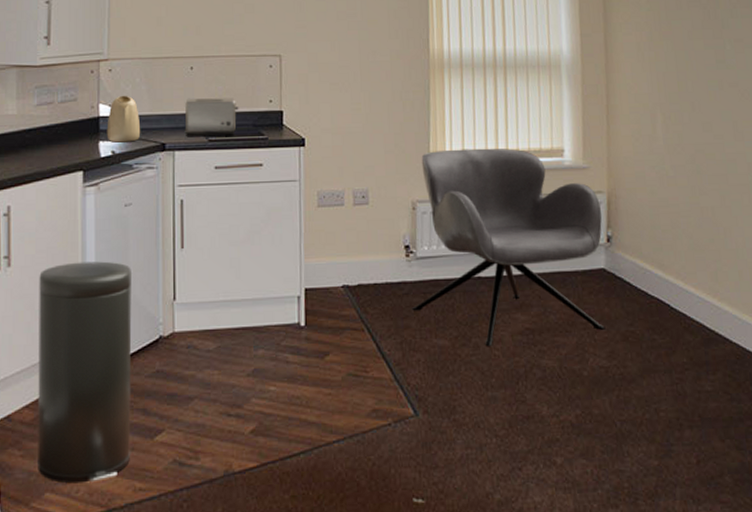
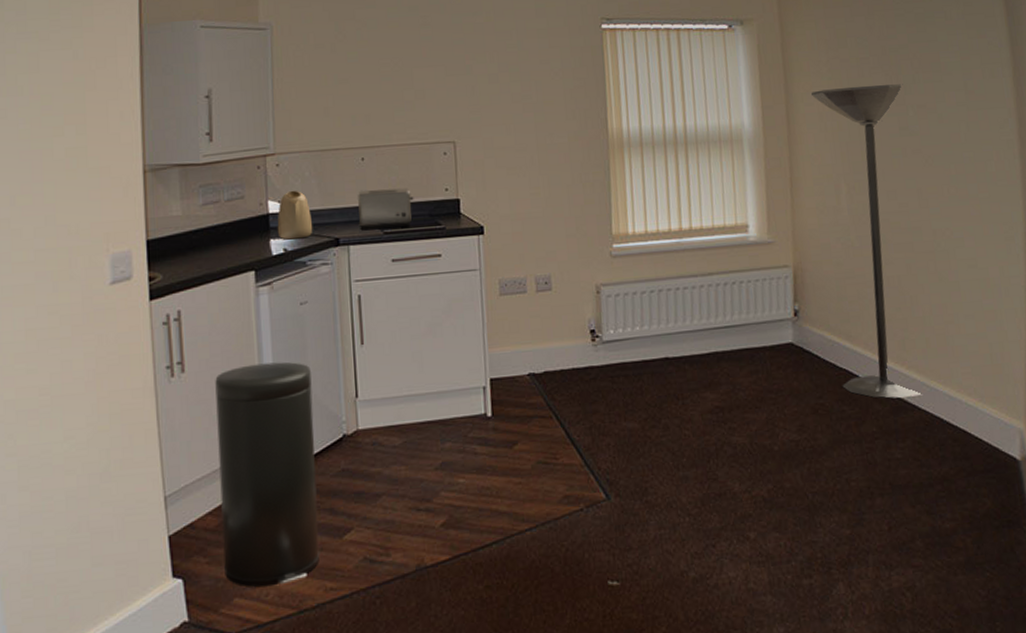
armchair: present [411,148,606,346] -> none [599,226,795,426]
floor lamp: none [630,17,734,330] -> present [811,84,922,398]

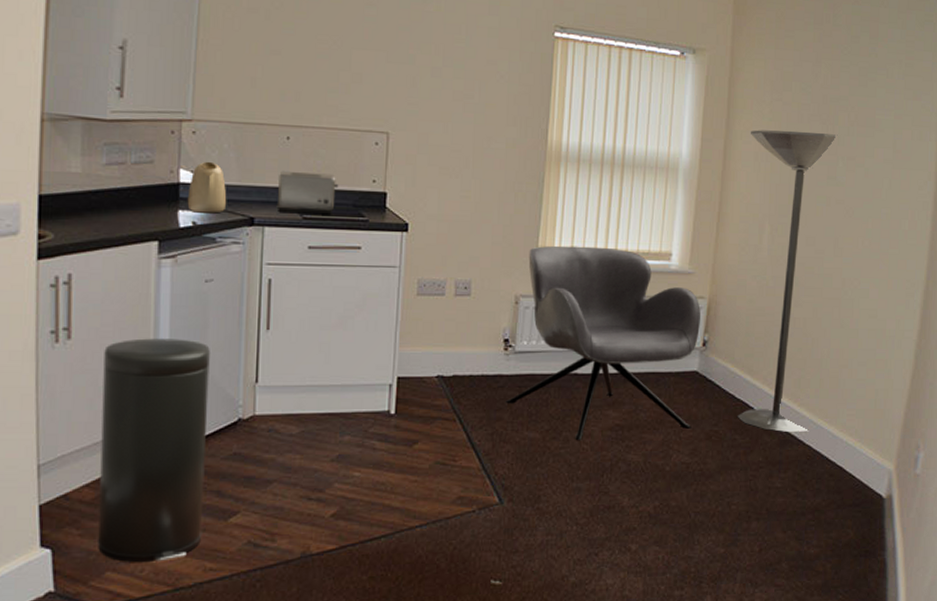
armchair: none [599,226,795,426] -> present [505,245,701,440]

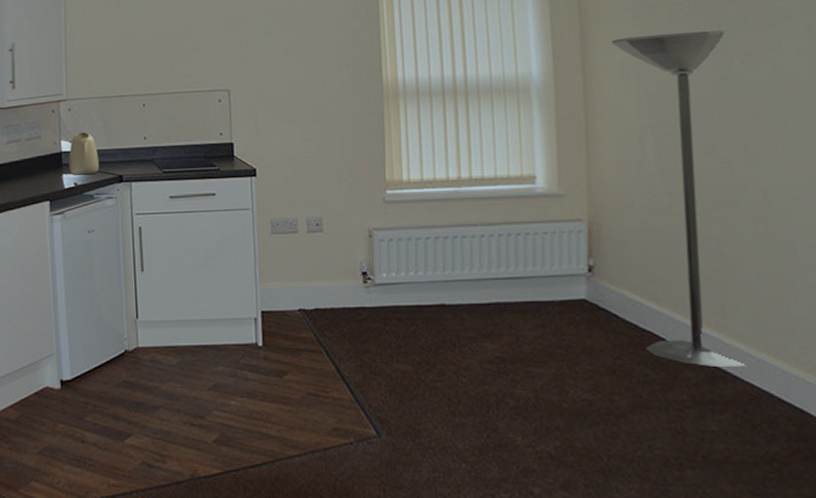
pedal bin: present [98,338,210,563] -> none [16,282,104,476]
toaster: present [276,170,339,215] -> none [139,132,191,169]
armchair: present [505,245,701,440] -> none [370,175,588,373]

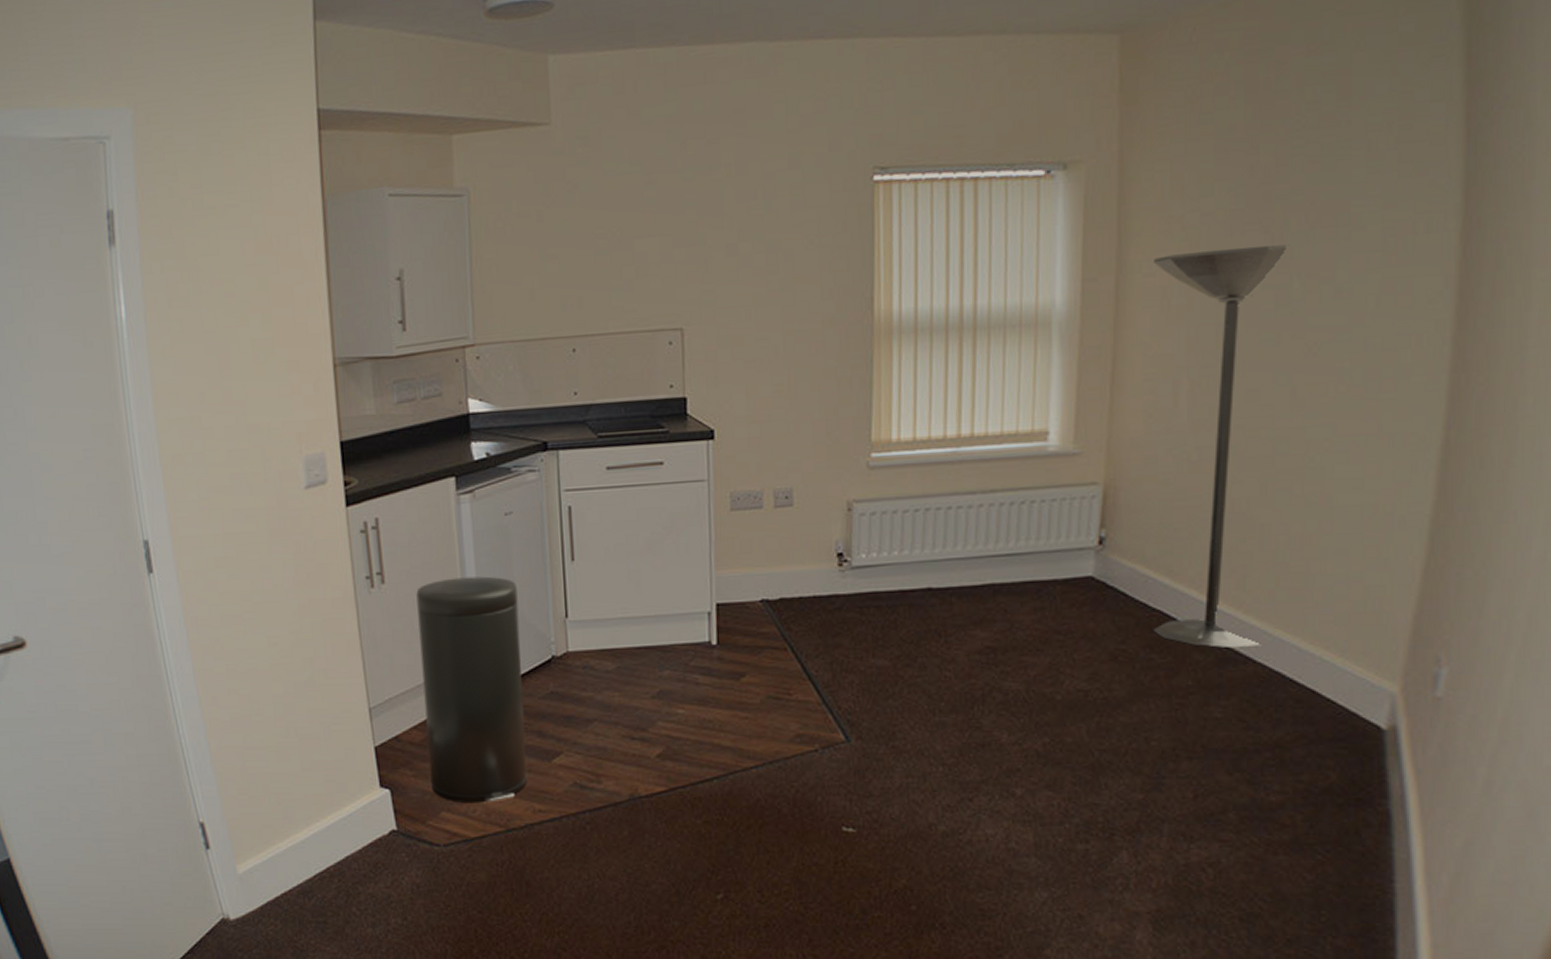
pedal bin: none [16,282,104,476] -> present [416,576,528,804]
kettle: present [68,131,100,175] -> none [478,386,518,443]

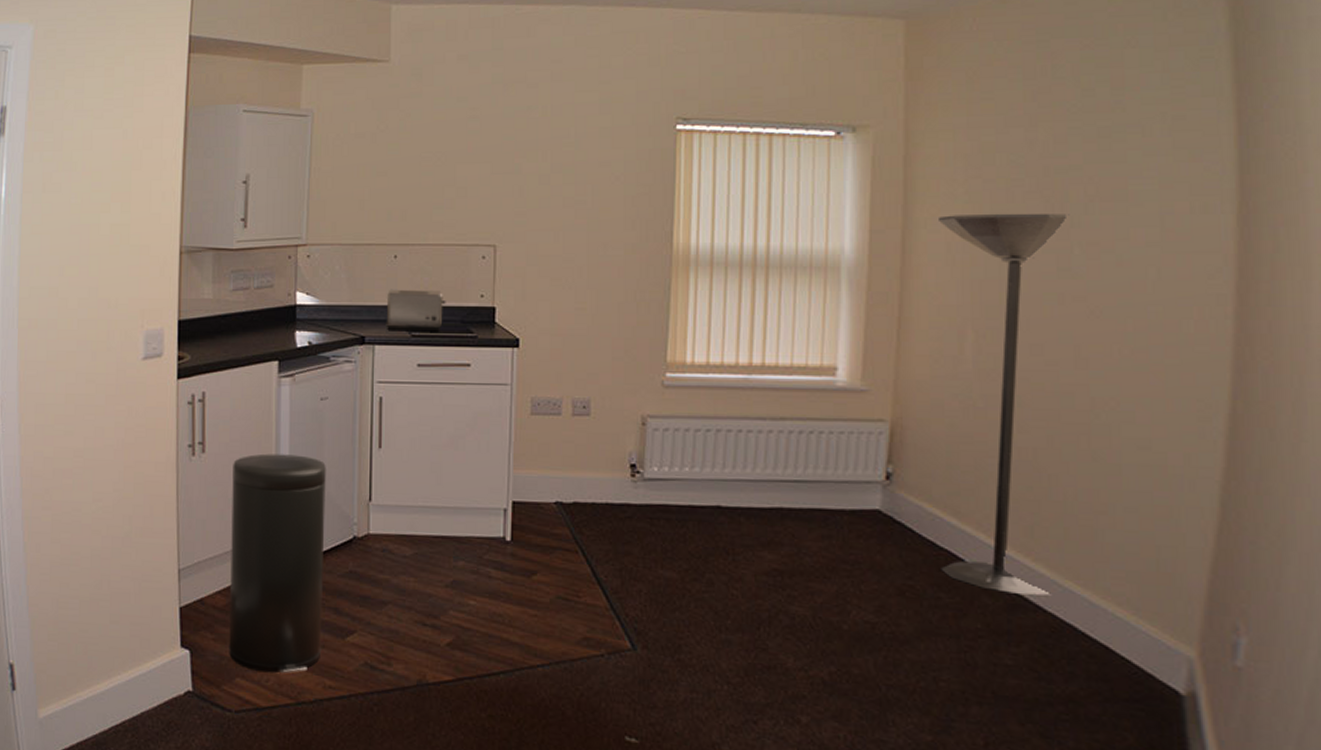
toaster: none [568,384,633,434] -> present [386,289,446,332]

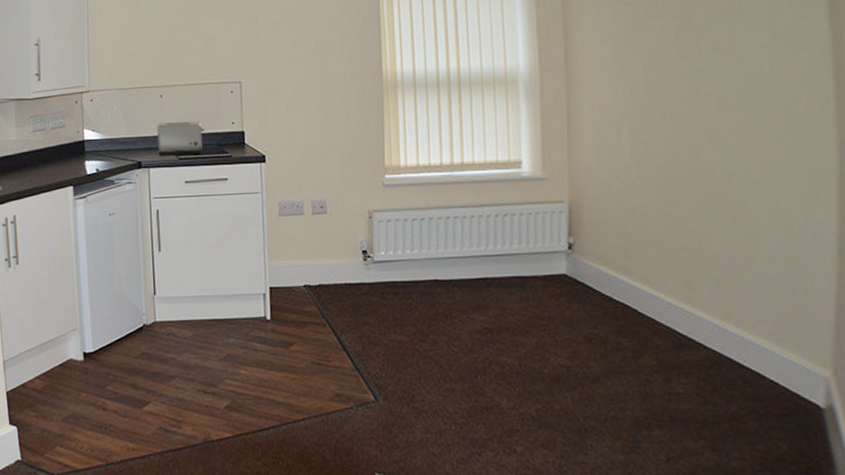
pedal bin: present [229,453,326,675] -> none [42,261,124,441]
floor lamp: present [939,213,1070,596] -> none [593,26,709,335]

